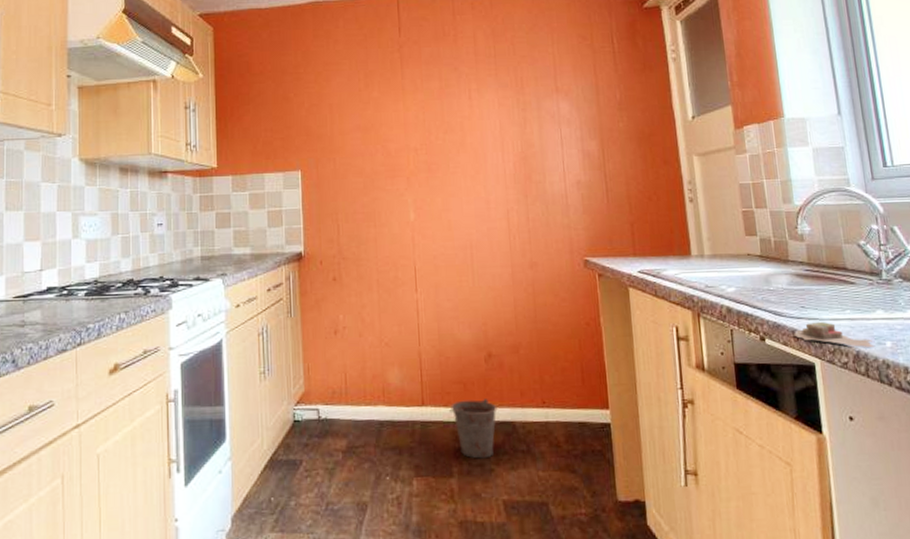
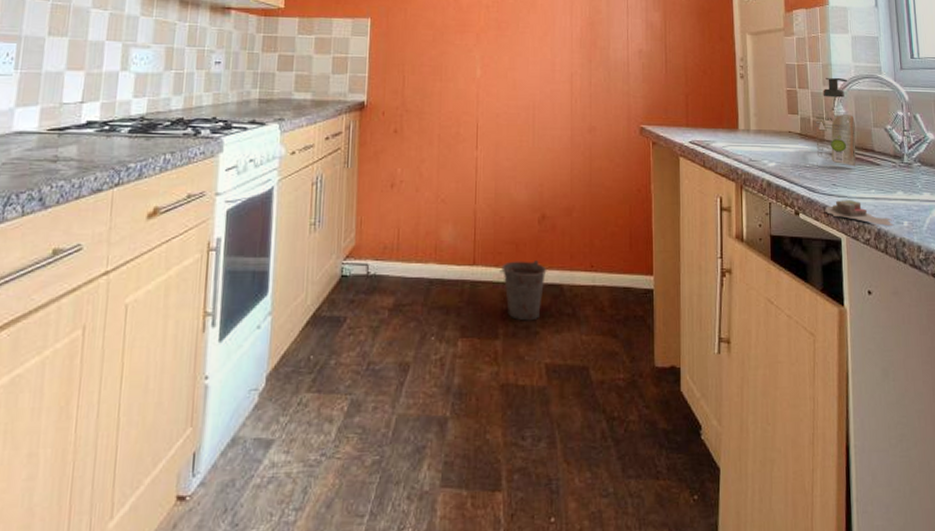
soap dispenser: none [777,193,827,287] -> present [815,77,856,167]

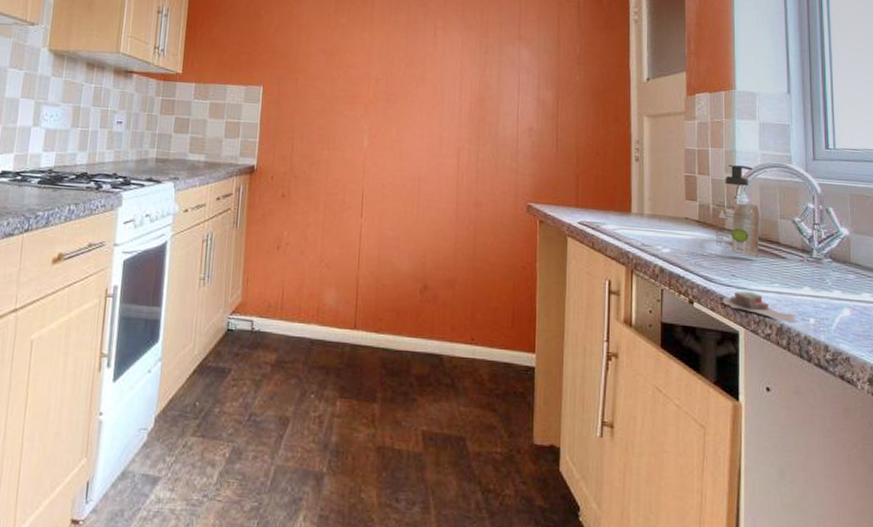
bucket: present [500,261,547,321] -> none [380,328,427,388]

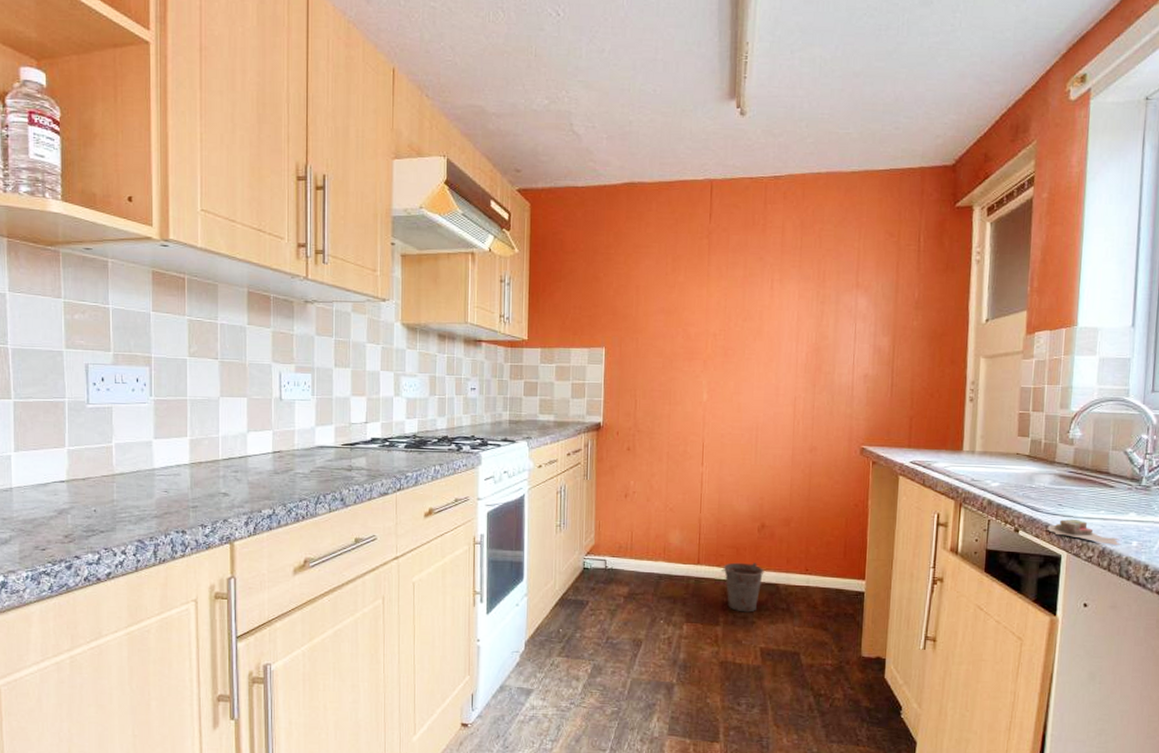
bucket: none [380,328,427,388] -> present [721,562,765,613]
soap dispenser: present [715,164,760,259] -> none [1045,400,1092,488]

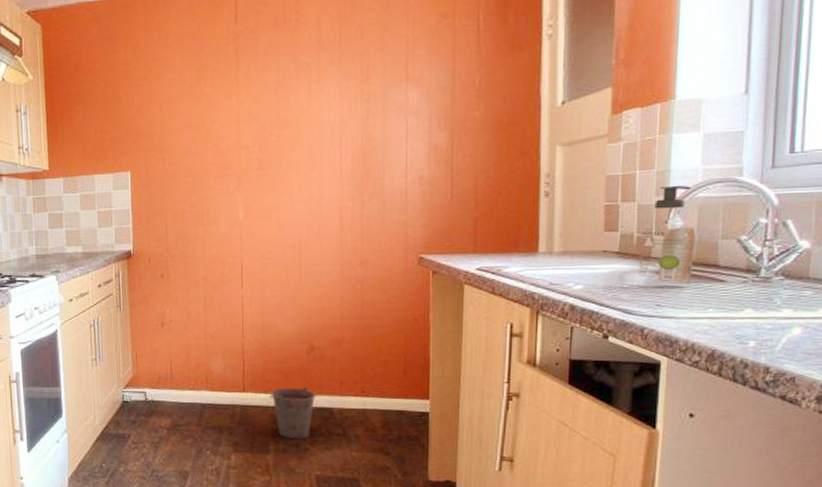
soap dispenser: none [1045,400,1092,488] -> present [638,185,696,285]
sponge: present [1047,519,1121,545] -> none [642,321,734,347]

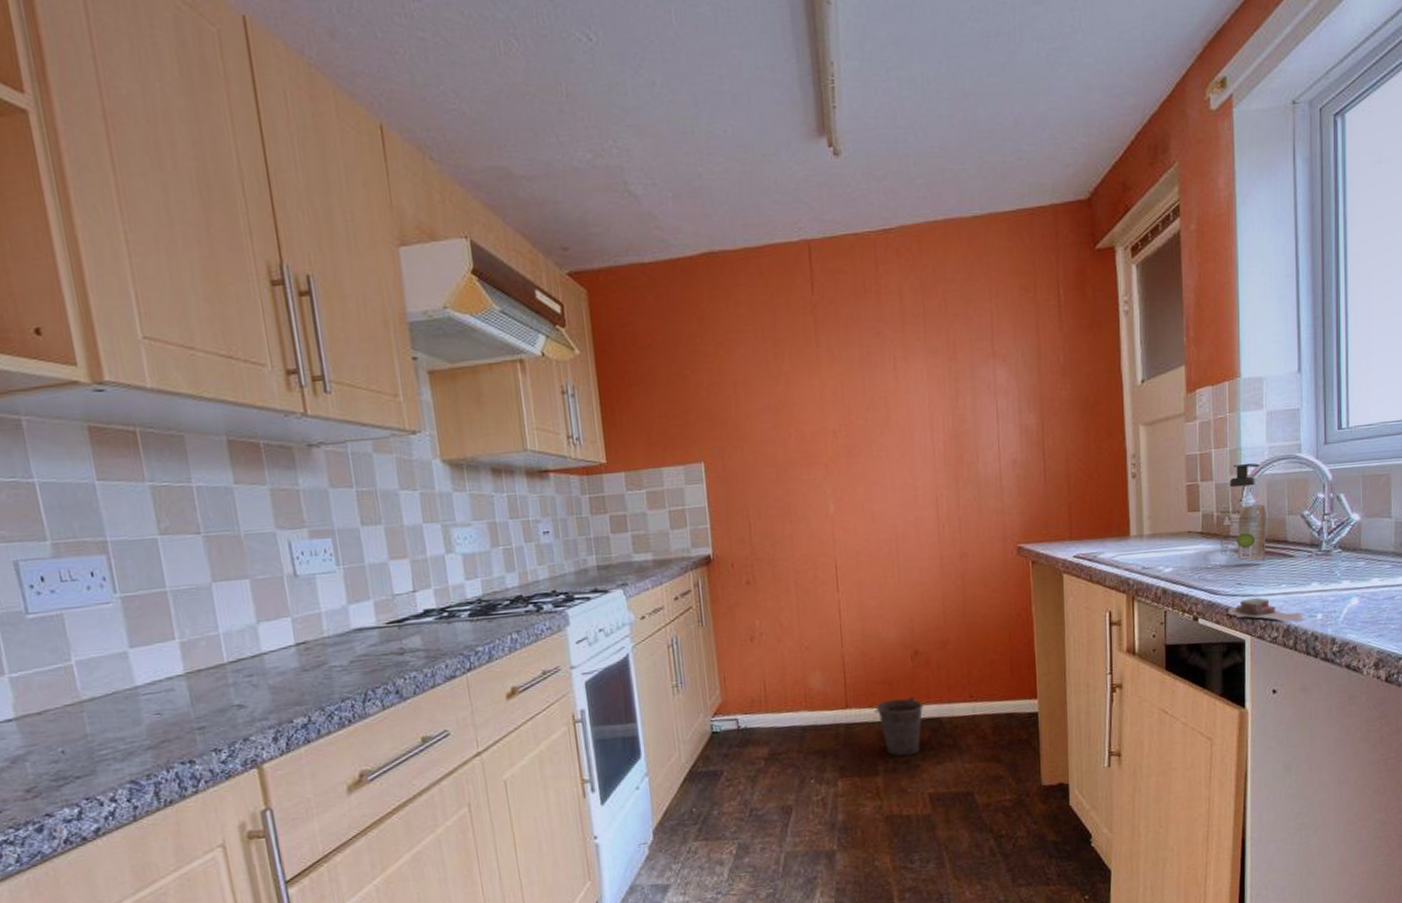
sponge: none [642,321,734,347] -> present [1227,598,1305,621]

